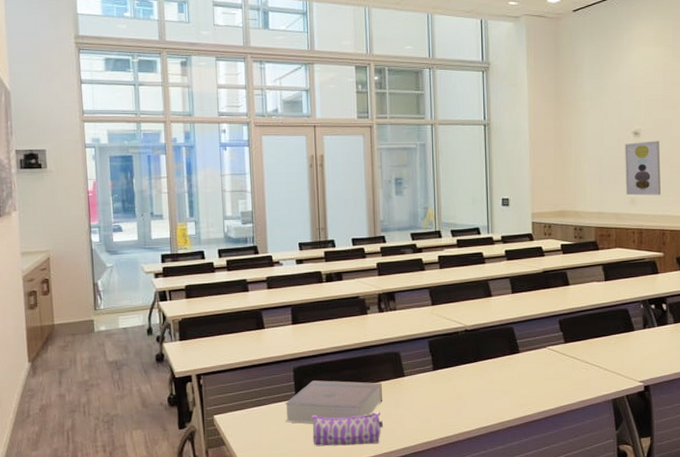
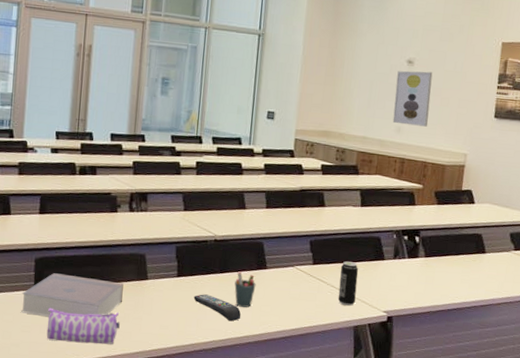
remote control: none [451,384,500,408] -> present [193,294,241,322]
pen holder: none [490,358,511,393] -> present [234,271,256,308]
beverage can: none [592,336,610,380] -> present [337,261,359,306]

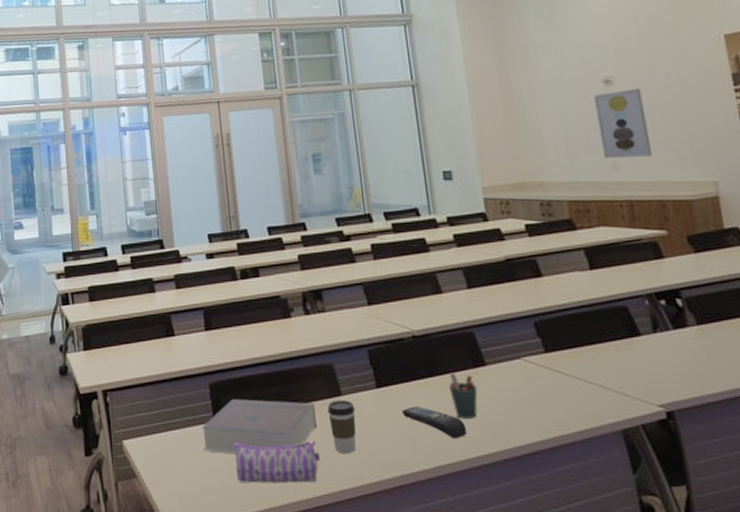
coffee cup: none [133,283,157,325] -> present [327,399,356,453]
beverage can: present [337,261,359,306] -> none [583,343,615,403]

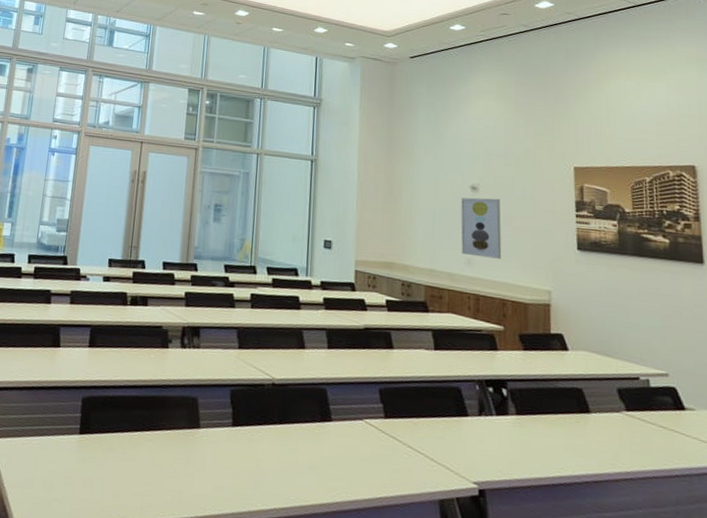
book: present [202,399,317,454] -> none [65,415,174,470]
pencil case: present [233,439,320,483] -> none [90,456,170,506]
coffee cup: present [327,399,356,453] -> none [184,431,210,484]
remote control: present [402,406,468,439] -> none [250,449,305,485]
pen holder: present [449,372,478,418] -> none [296,423,321,469]

